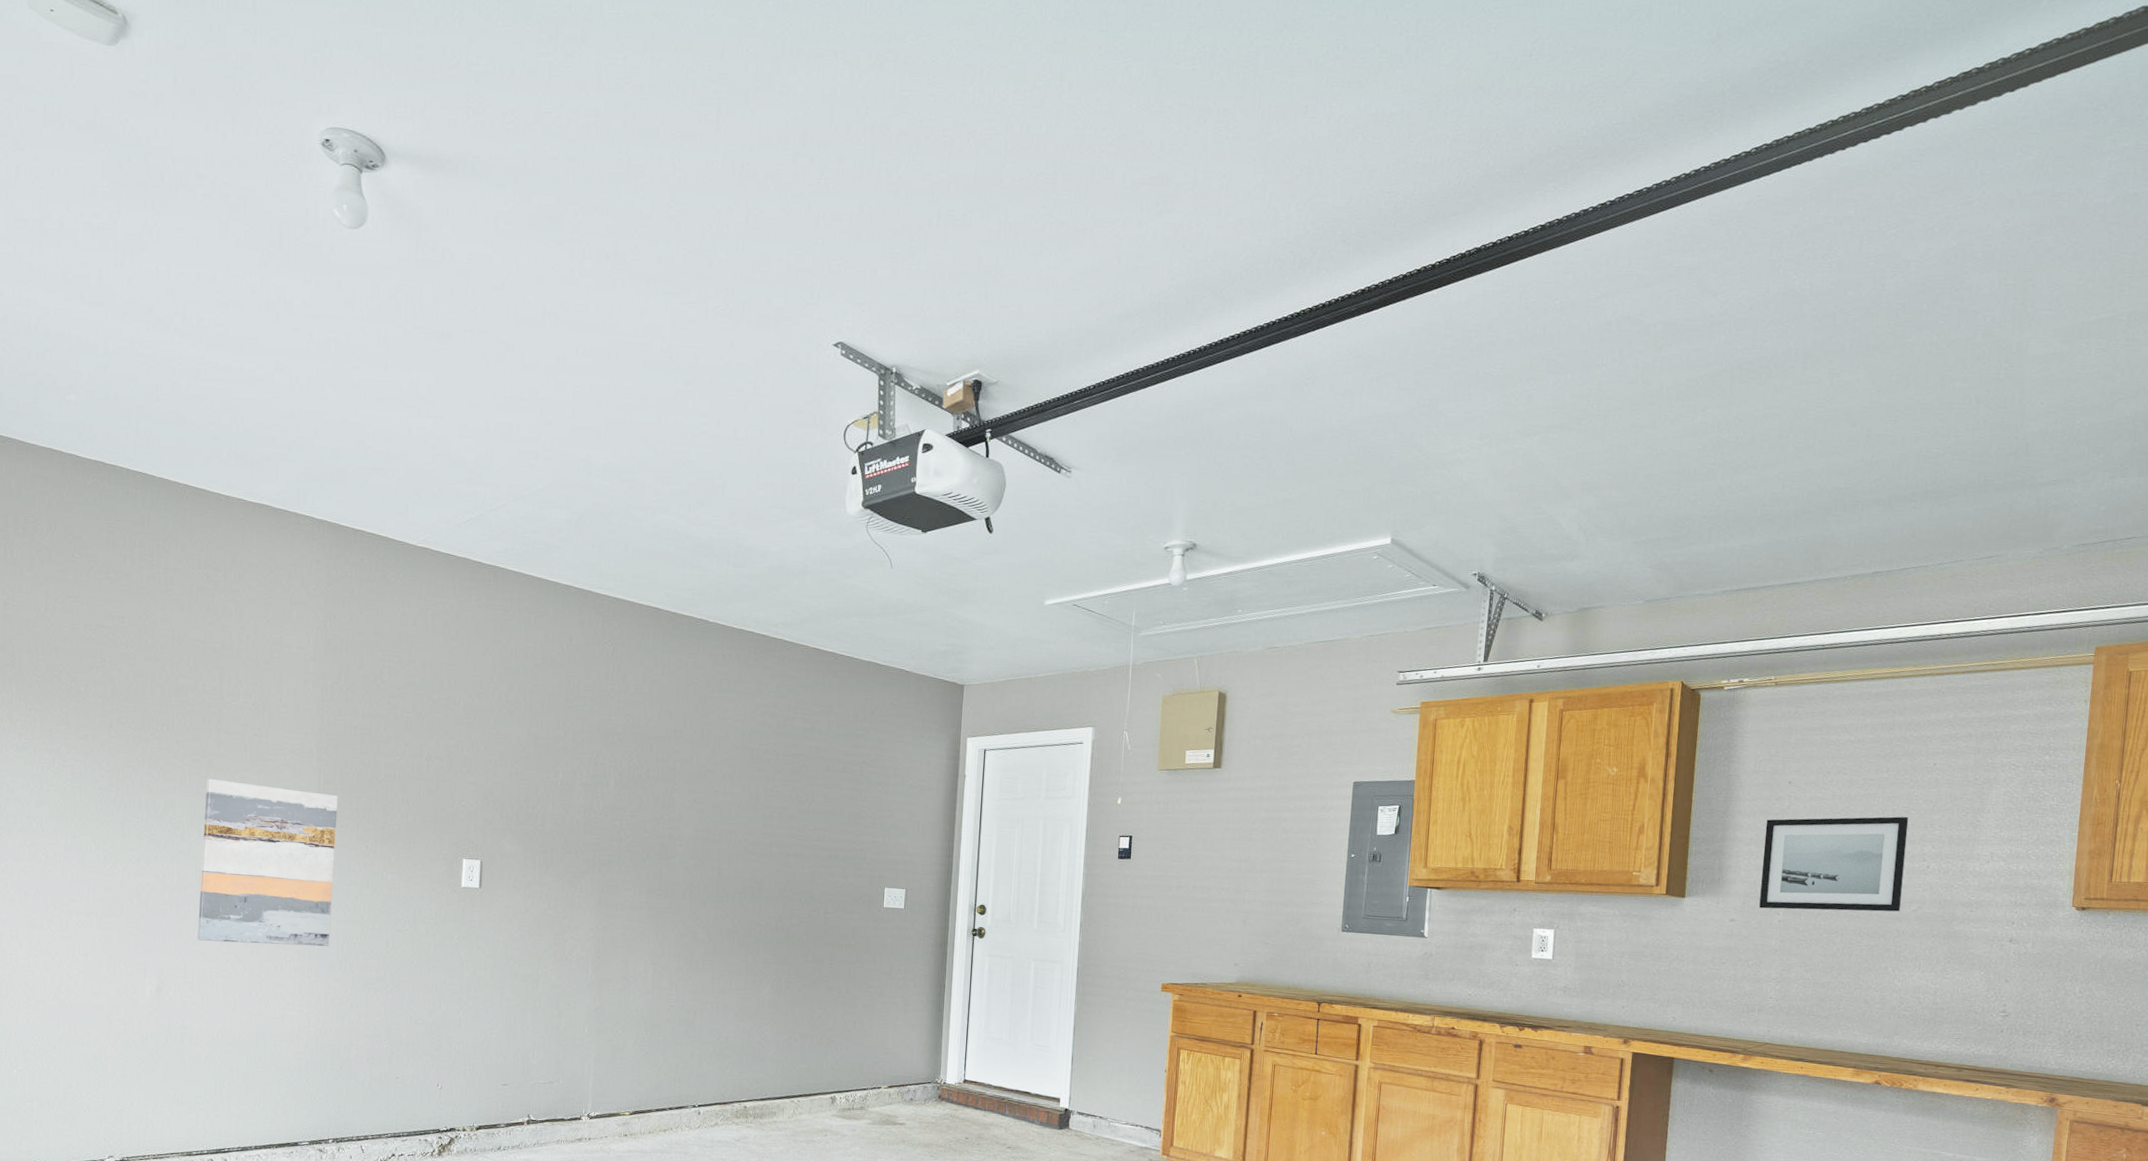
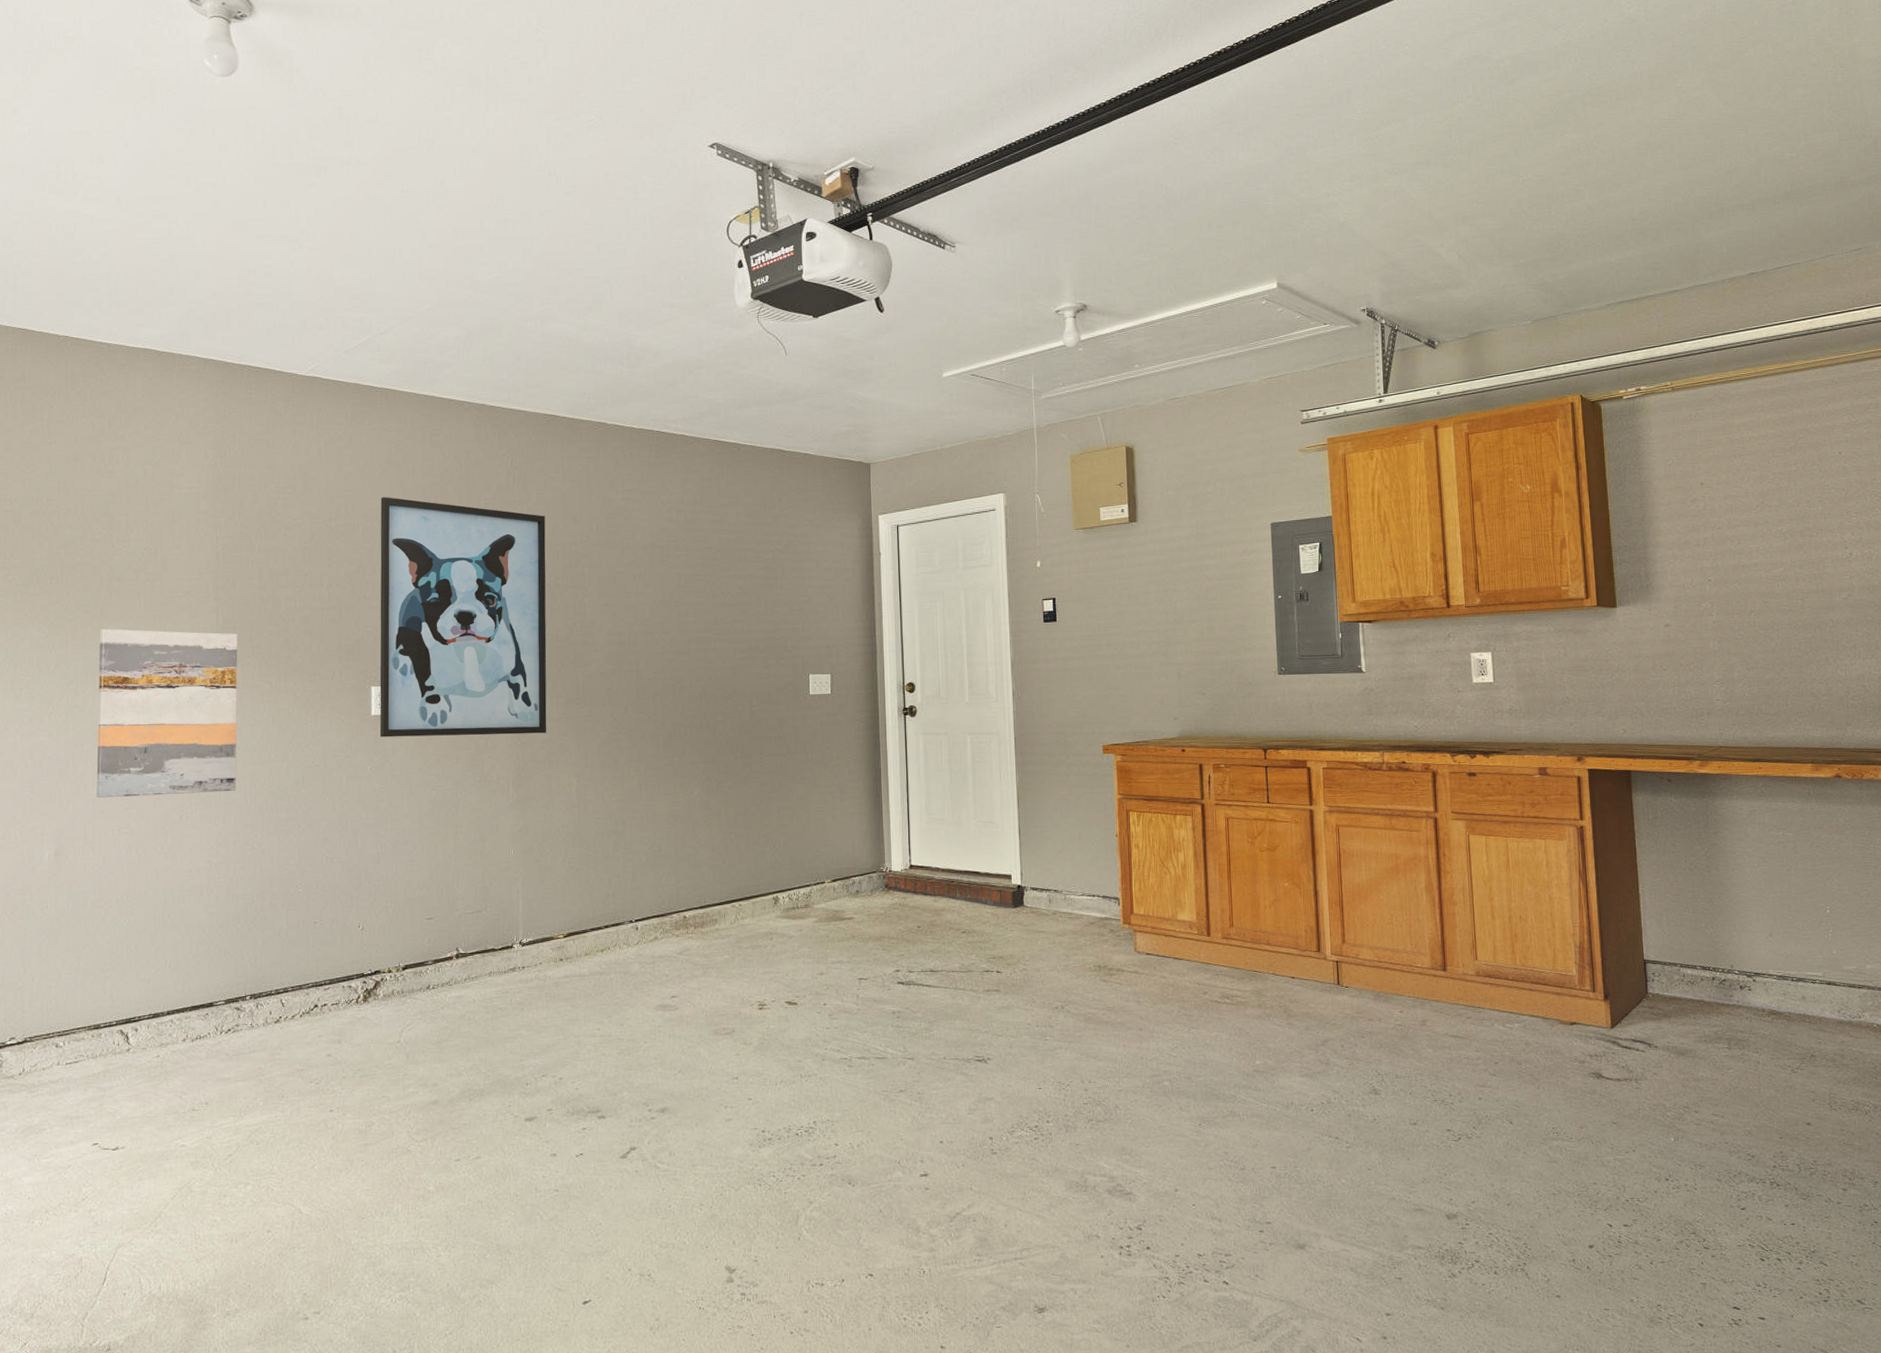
wall art: none [469,674,642,920] -> present [380,497,547,738]
wall art: present [1759,816,1909,912] -> none [1685,506,1832,611]

